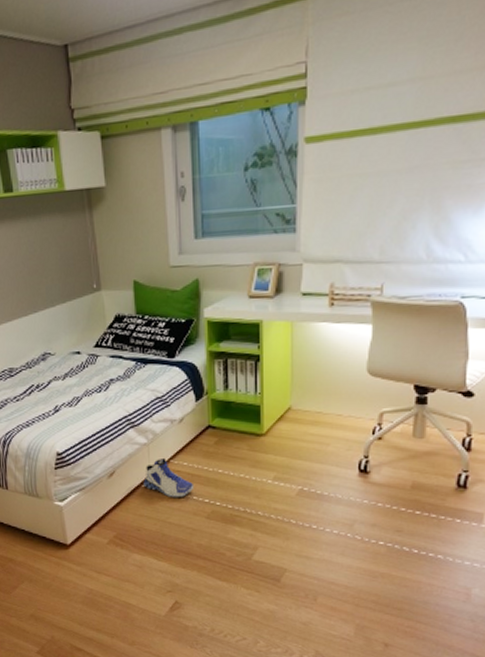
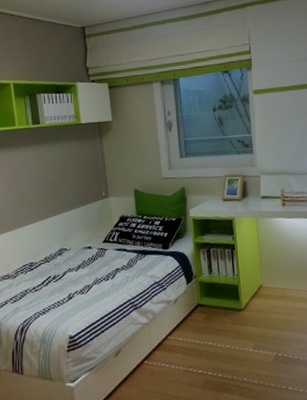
sneaker: present [143,457,195,497] -> none [145,334,189,371]

